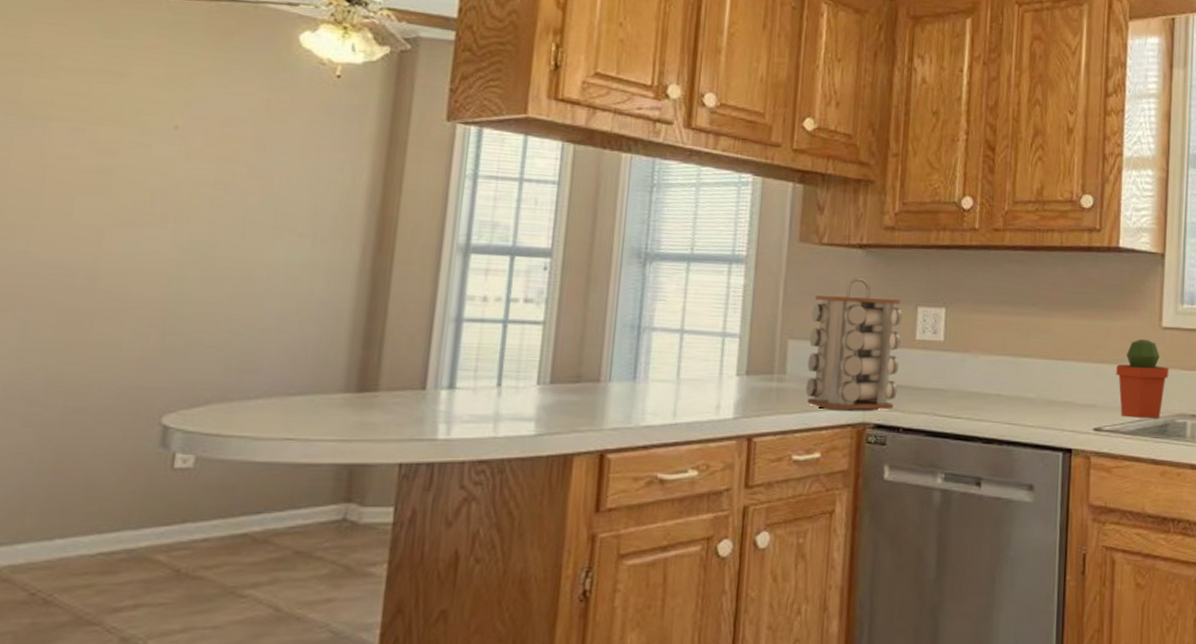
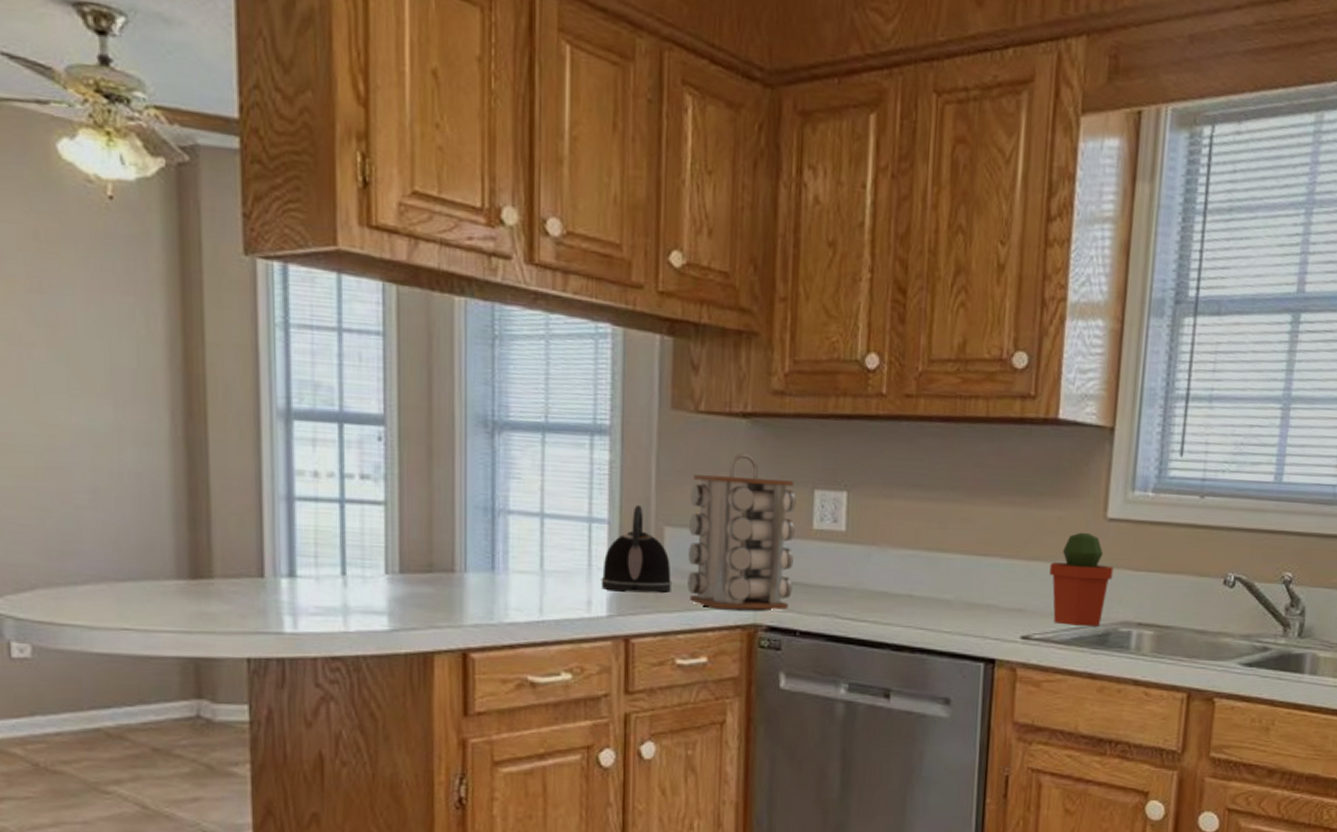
kettle: none [729,322,793,397] -> present [601,505,673,593]

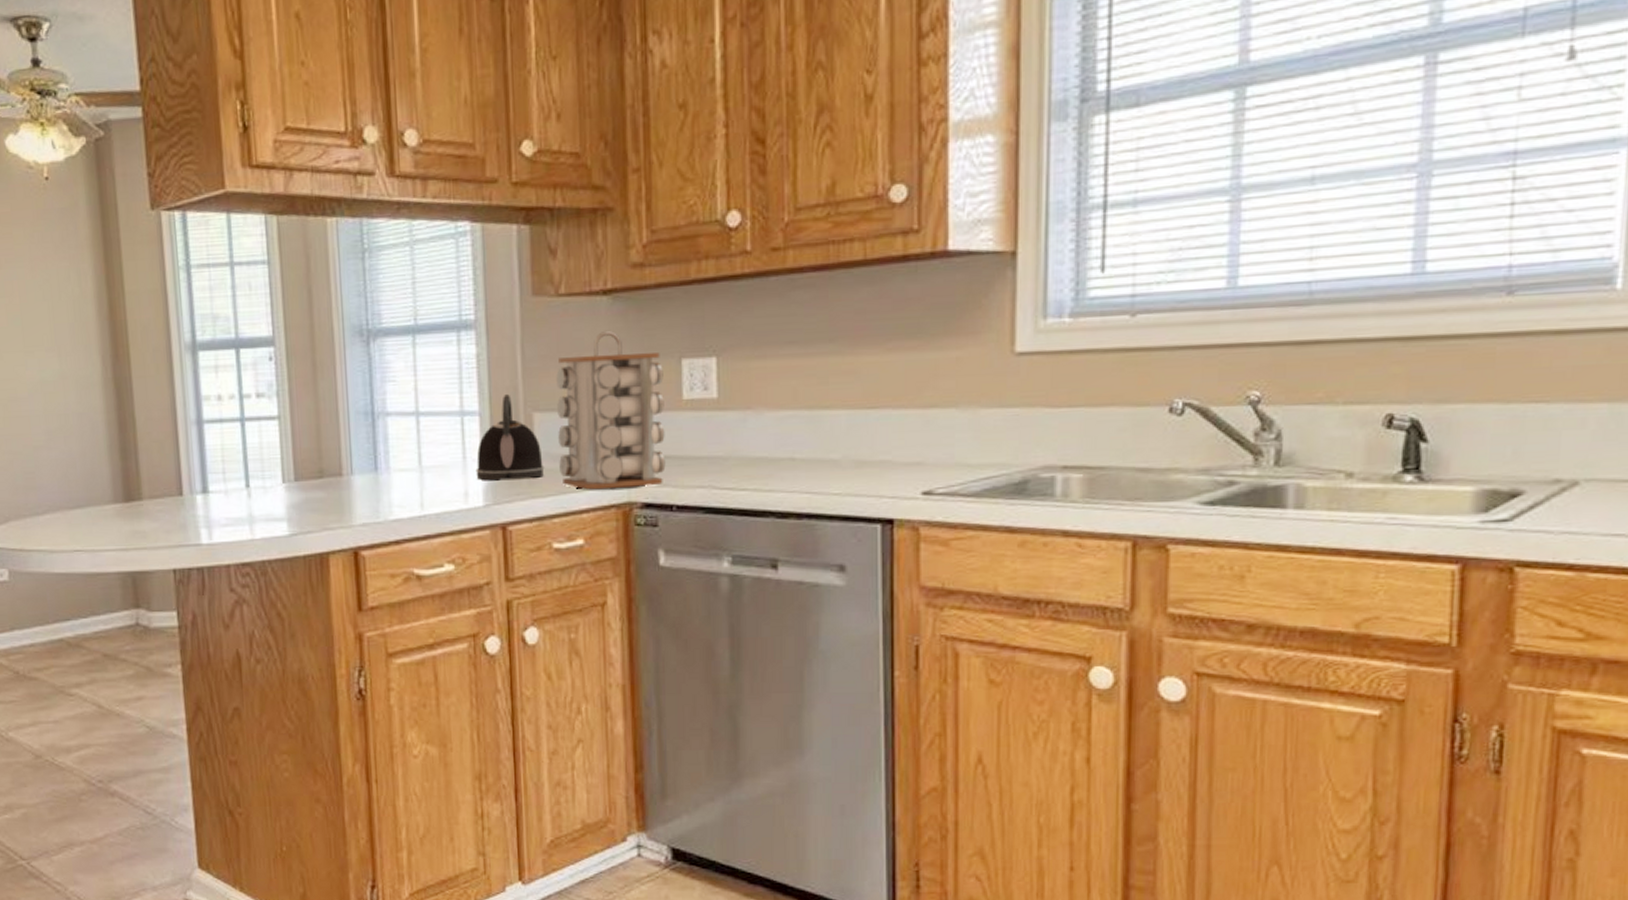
succulent plant: present [1049,532,1114,626] -> none [950,371,1027,476]

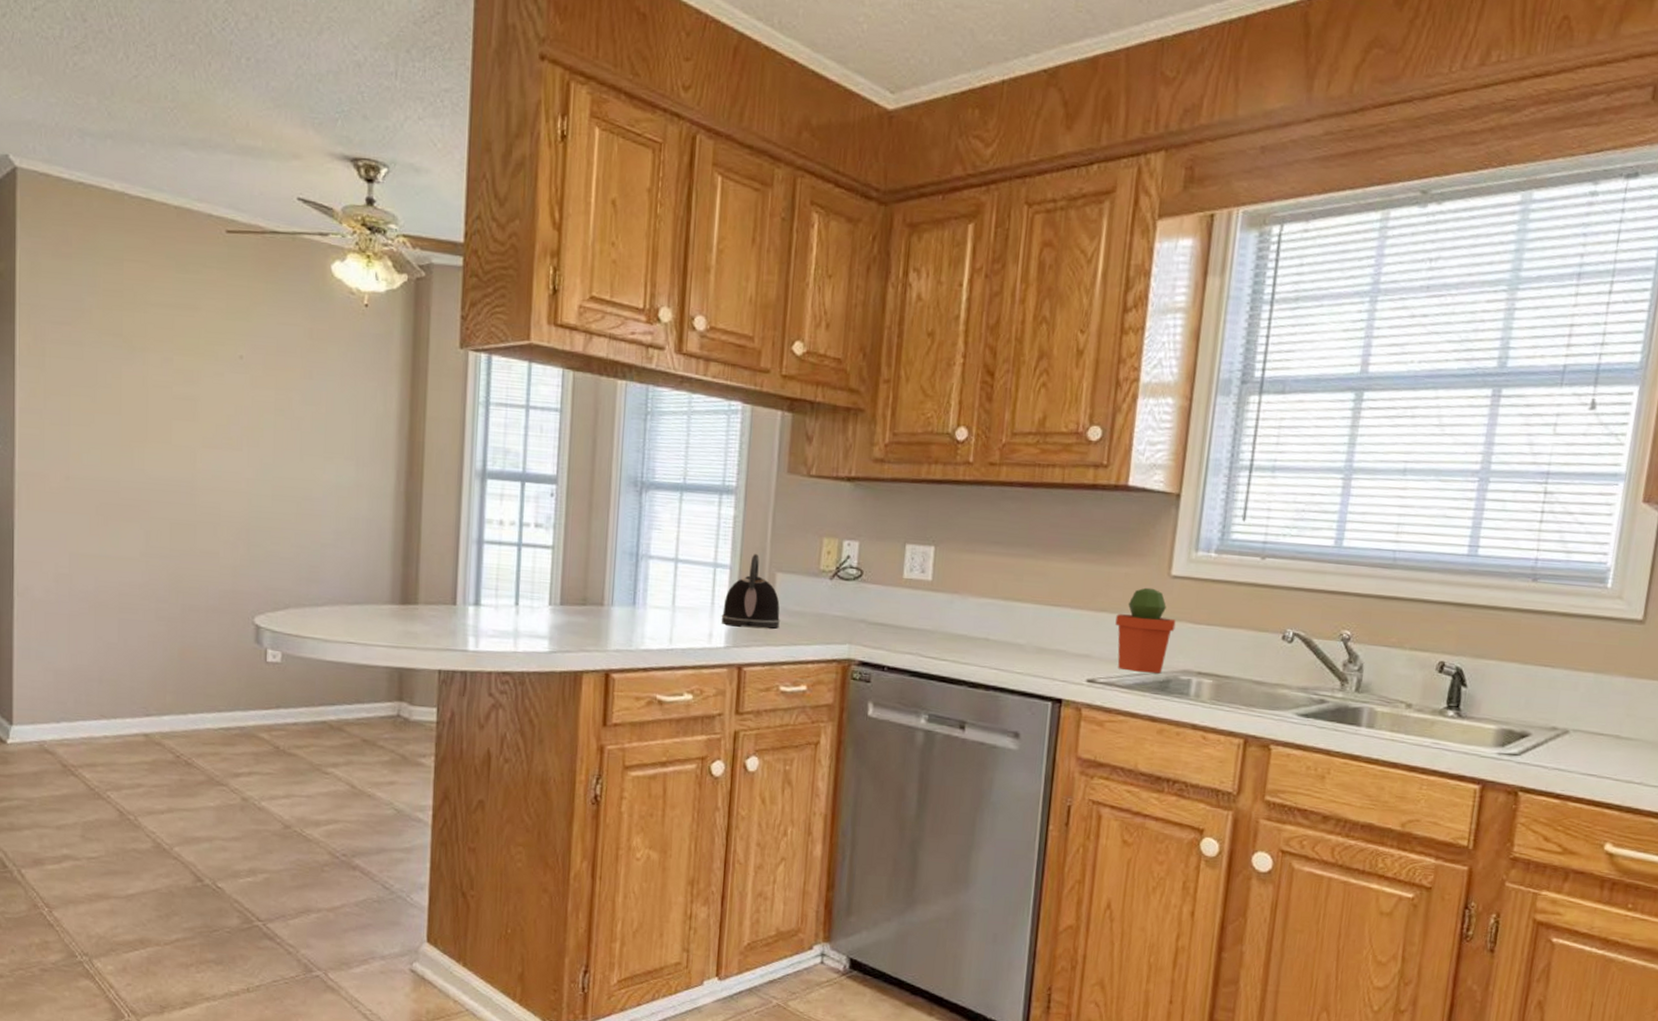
spice rack: present [556,331,666,491] -> none [793,512,890,649]
succulent plant: none [950,371,1027,476] -> present [1115,587,1176,674]

